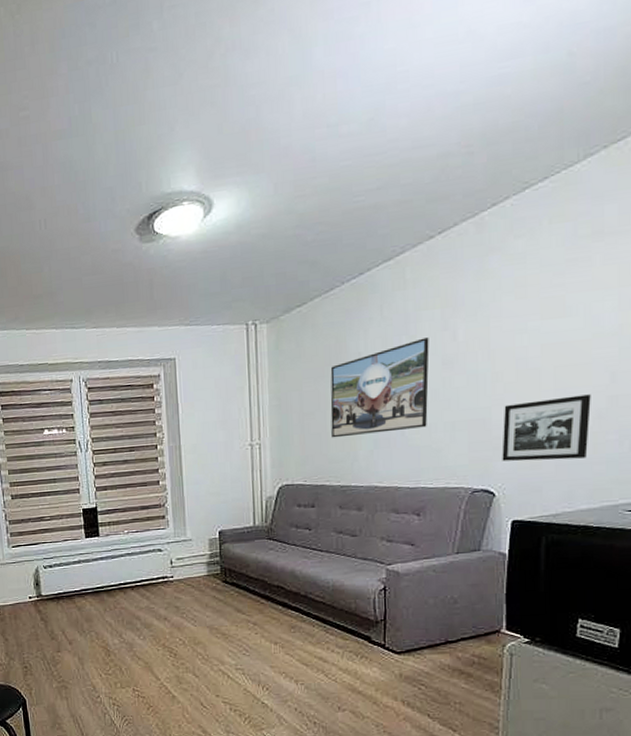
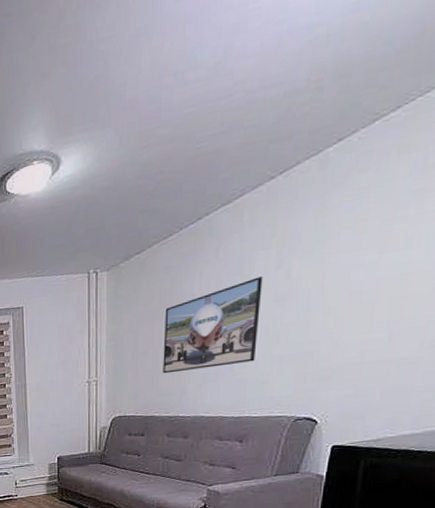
picture frame: present [502,394,591,461] -> none [327,324,425,391]

